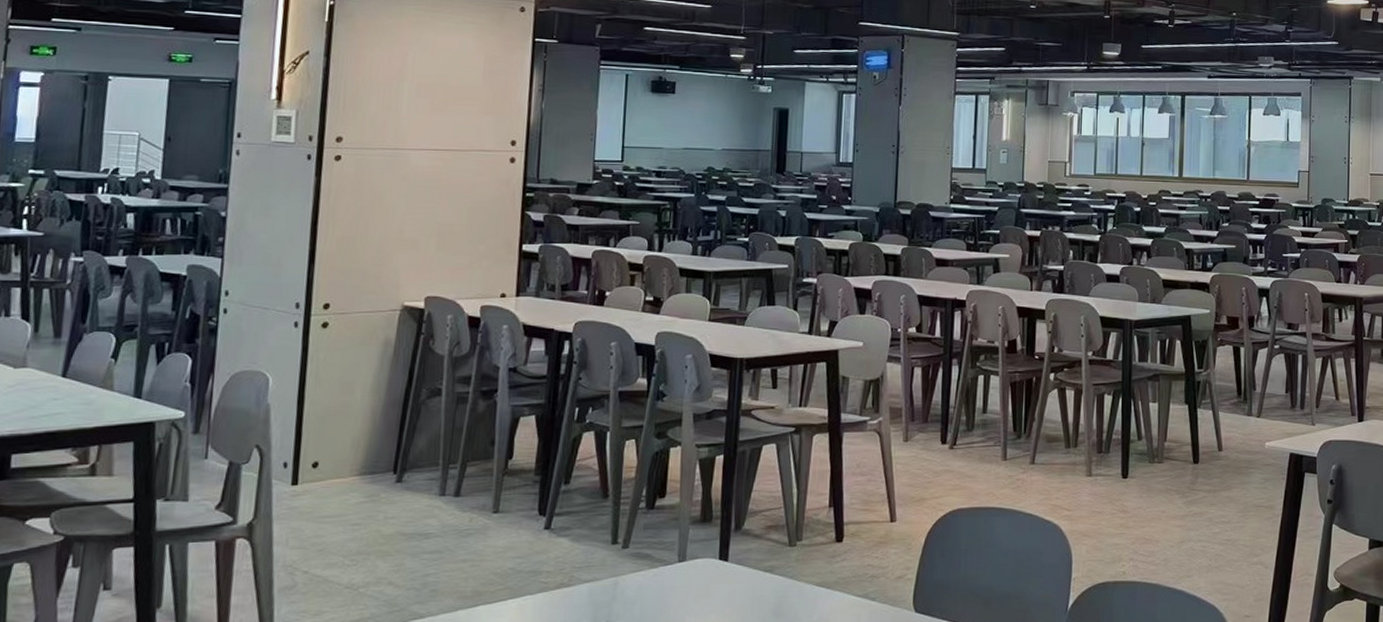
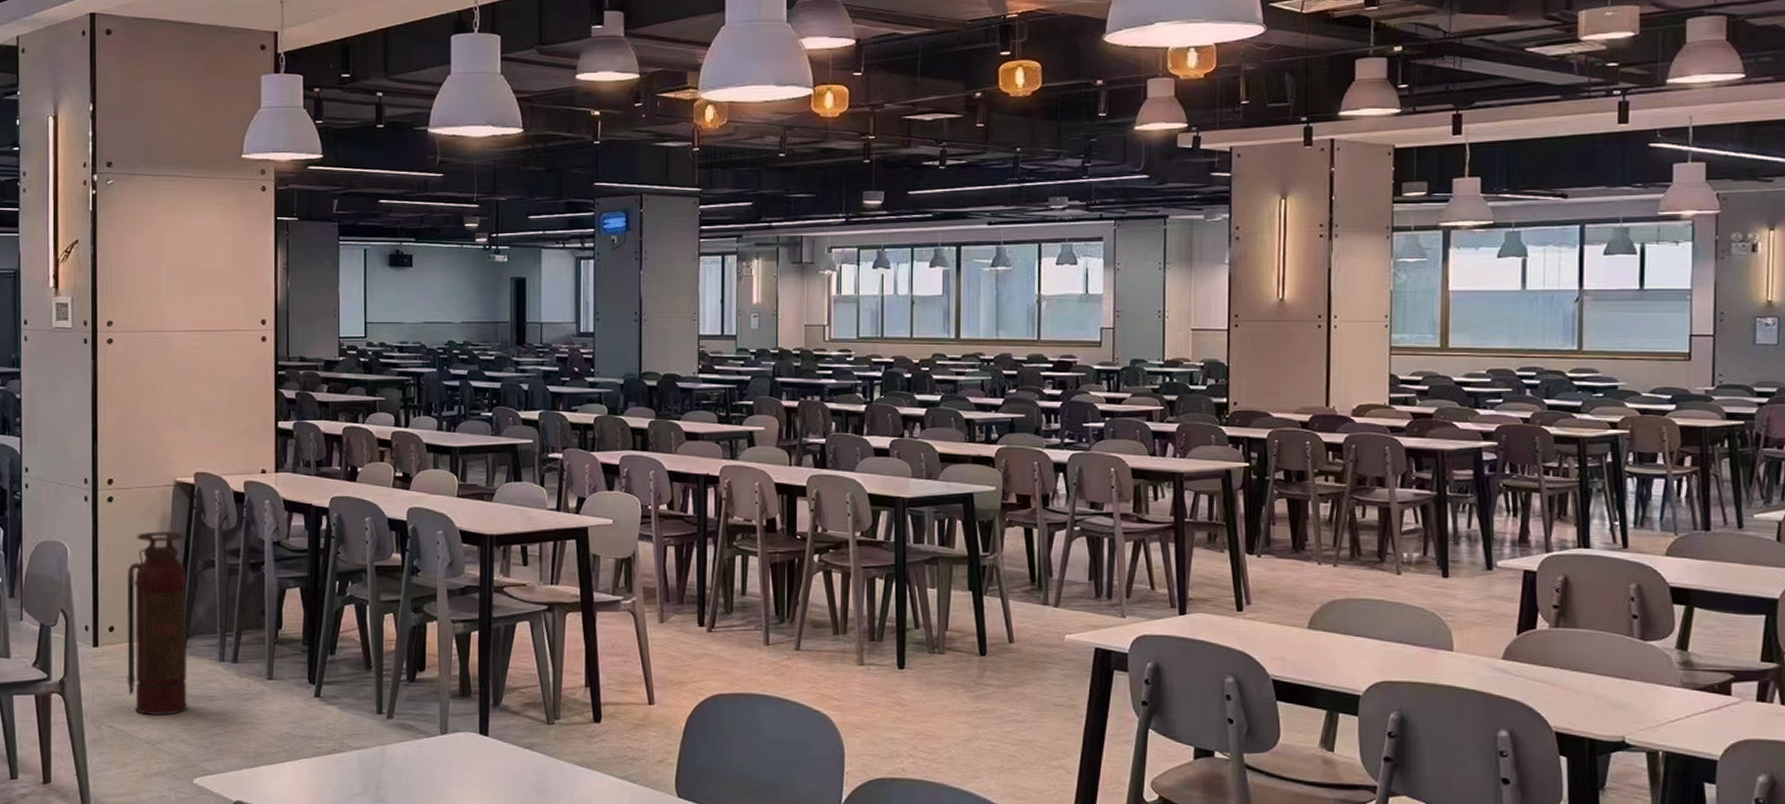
fire extinguisher: none [329,359,410,558] -> present [126,531,188,717]

